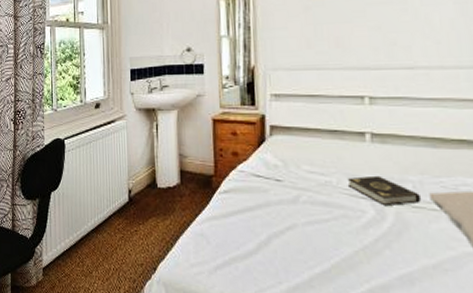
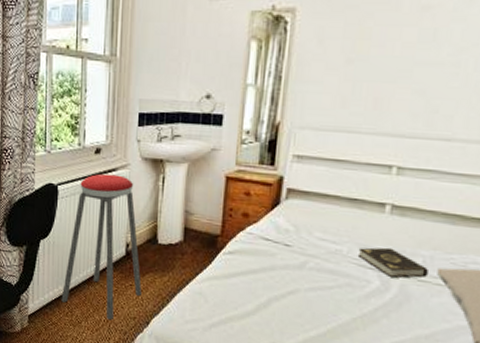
music stool: none [72,126,146,268] -> present [61,173,142,320]

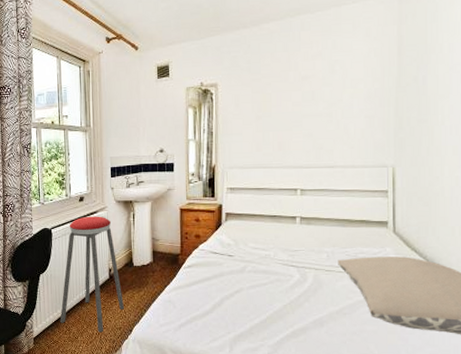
book: present [358,247,428,279] -> none [281,249,331,271]

